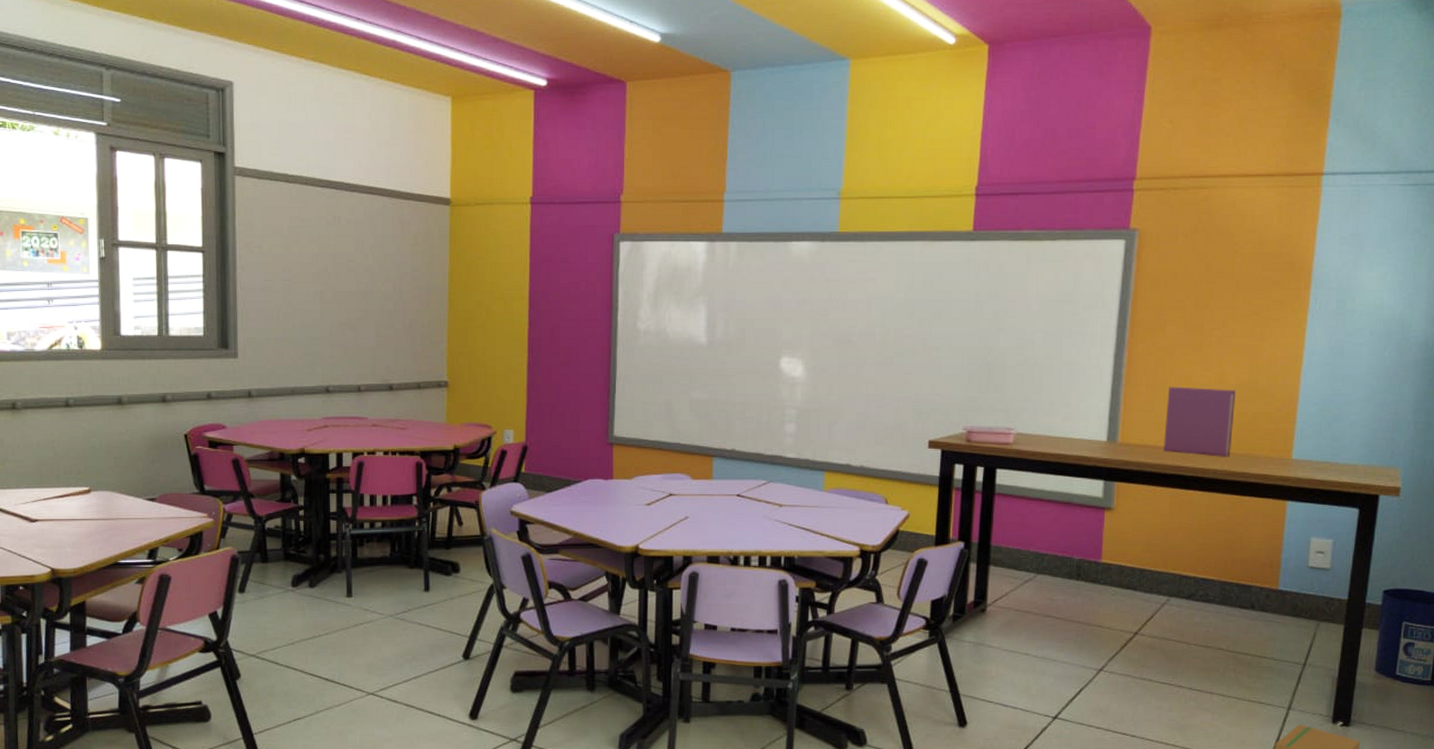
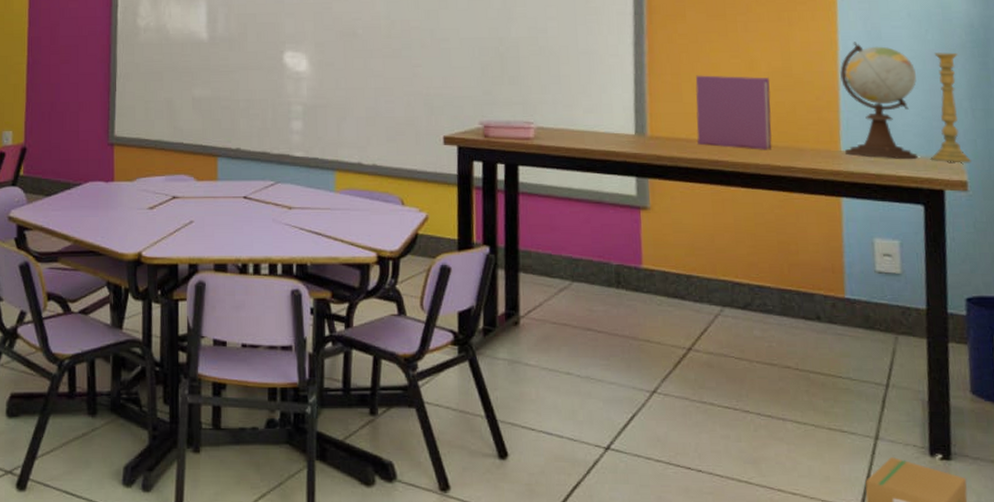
globe: none [1295,357,1410,471] -> present [839,42,971,164]

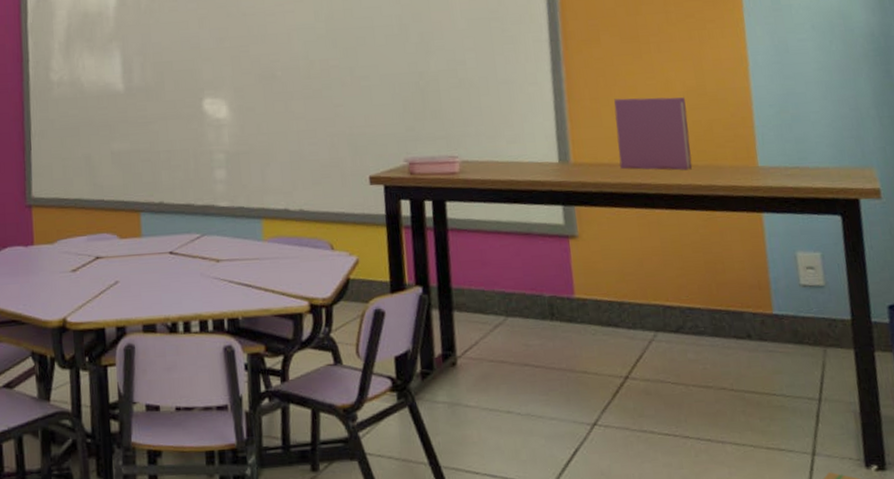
globe: present [839,42,971,164] -> none [752,56,883,173]

